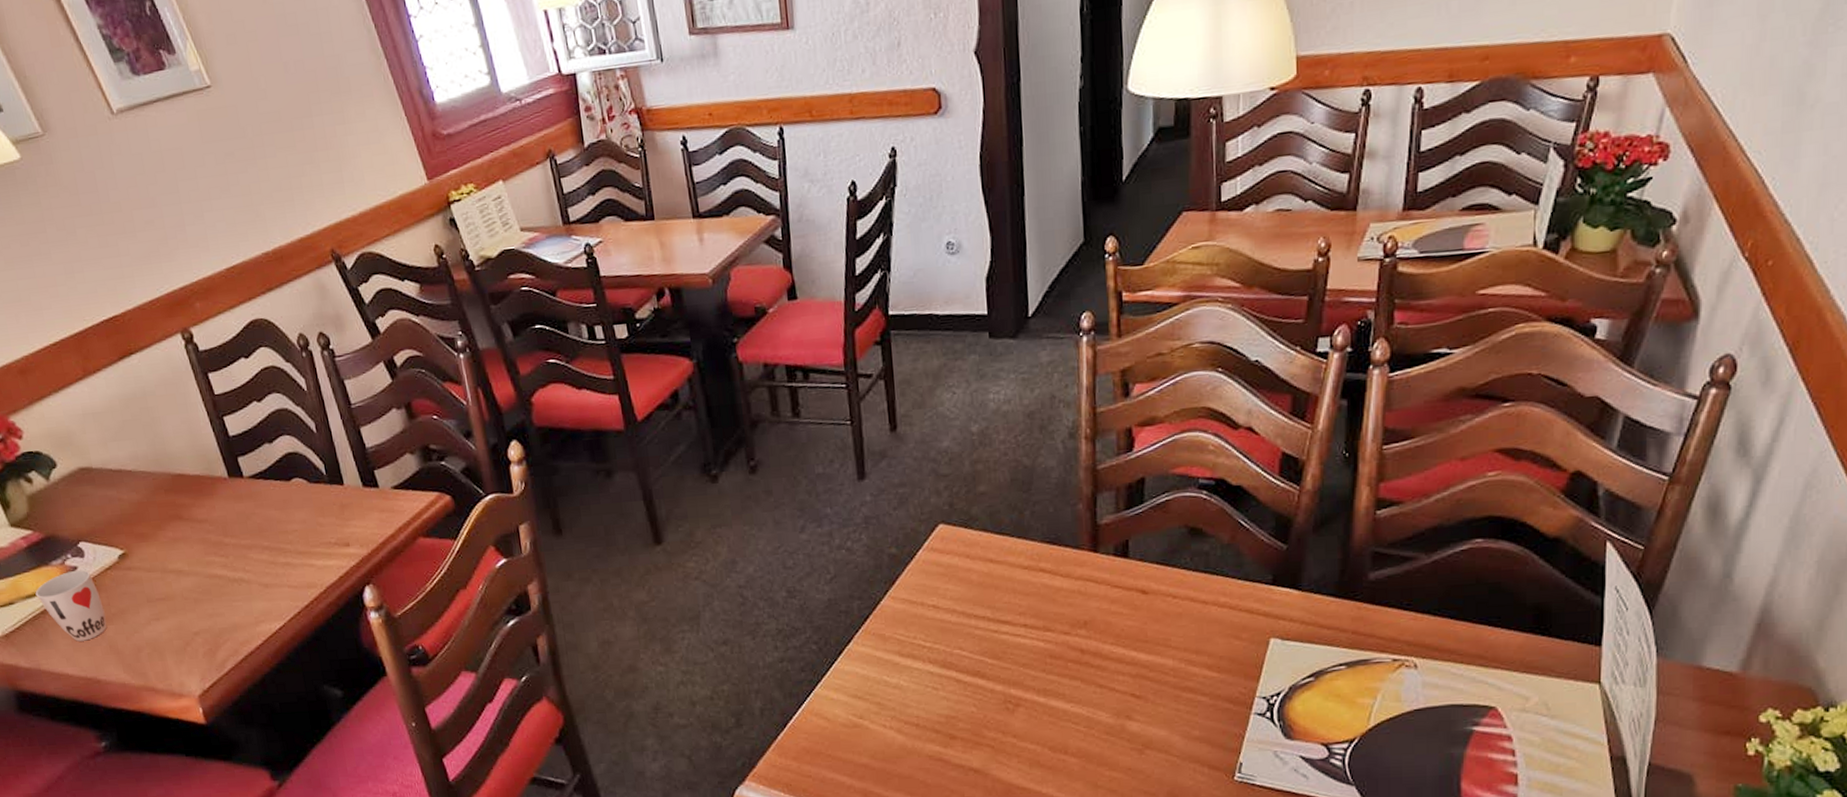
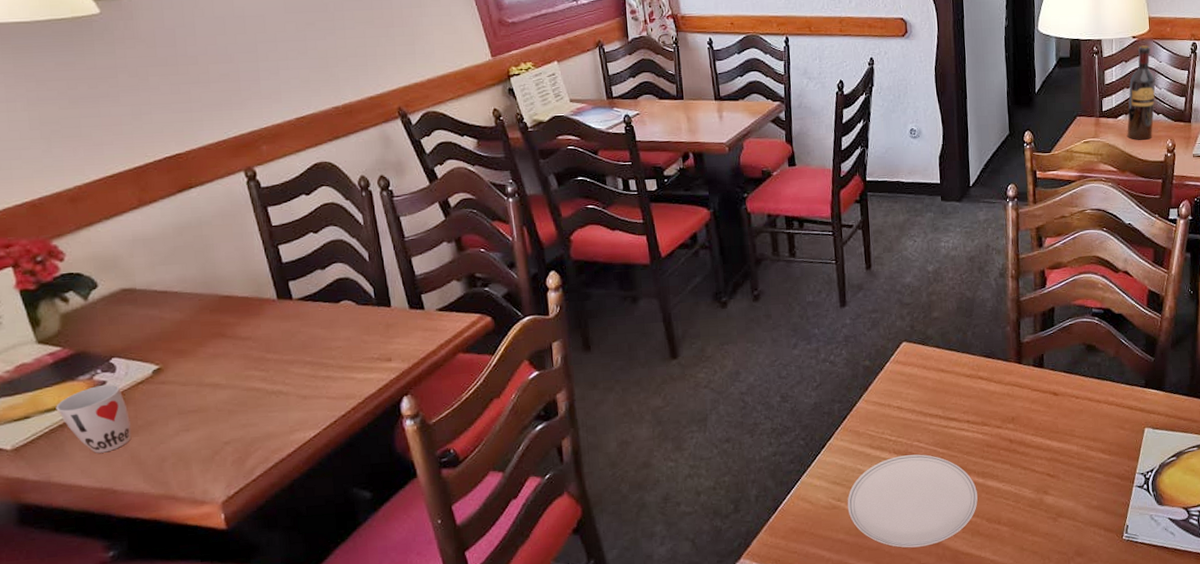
plate: none [871,665,1038,778] -> present [847,454,978,548]
wine bottle: none [1257,99,1304,241] -> present [1127,45,1156,140]

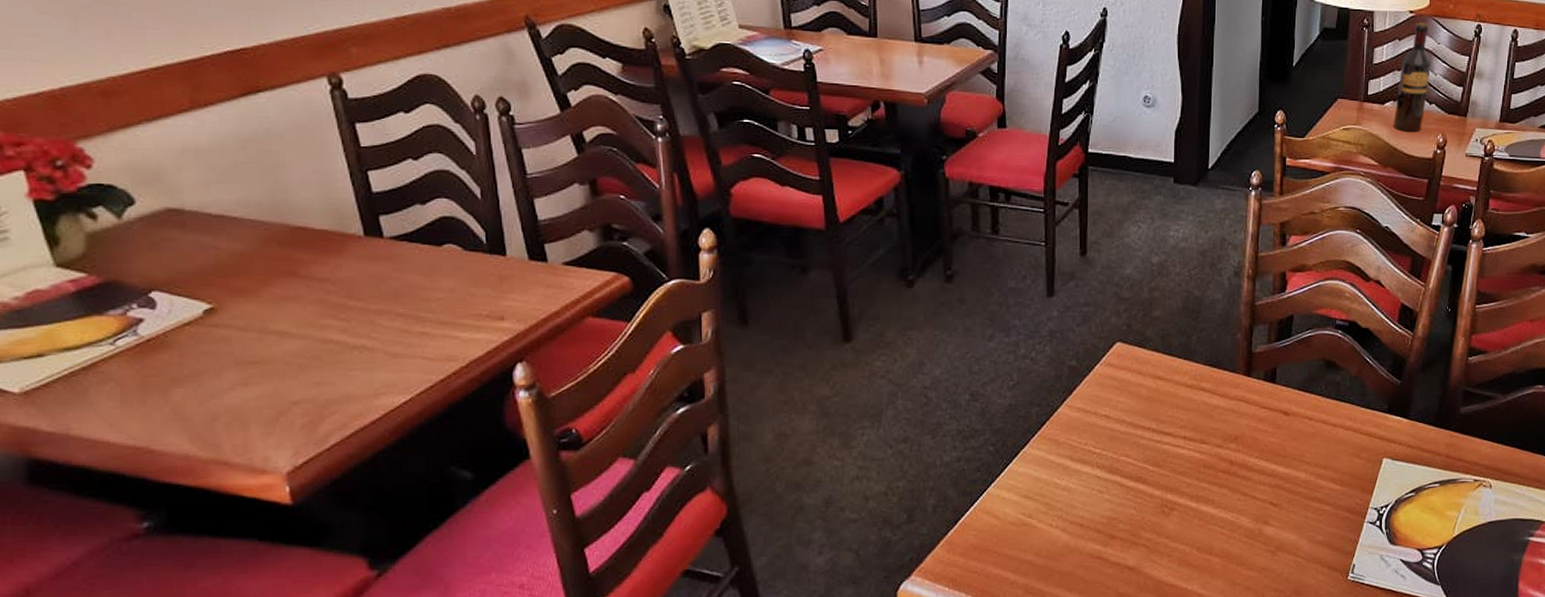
cup: present [56,384,132,453] -> none [78,322,175,404]
plate: present [847,454,978,548] -> none [1039,471,1189,575]

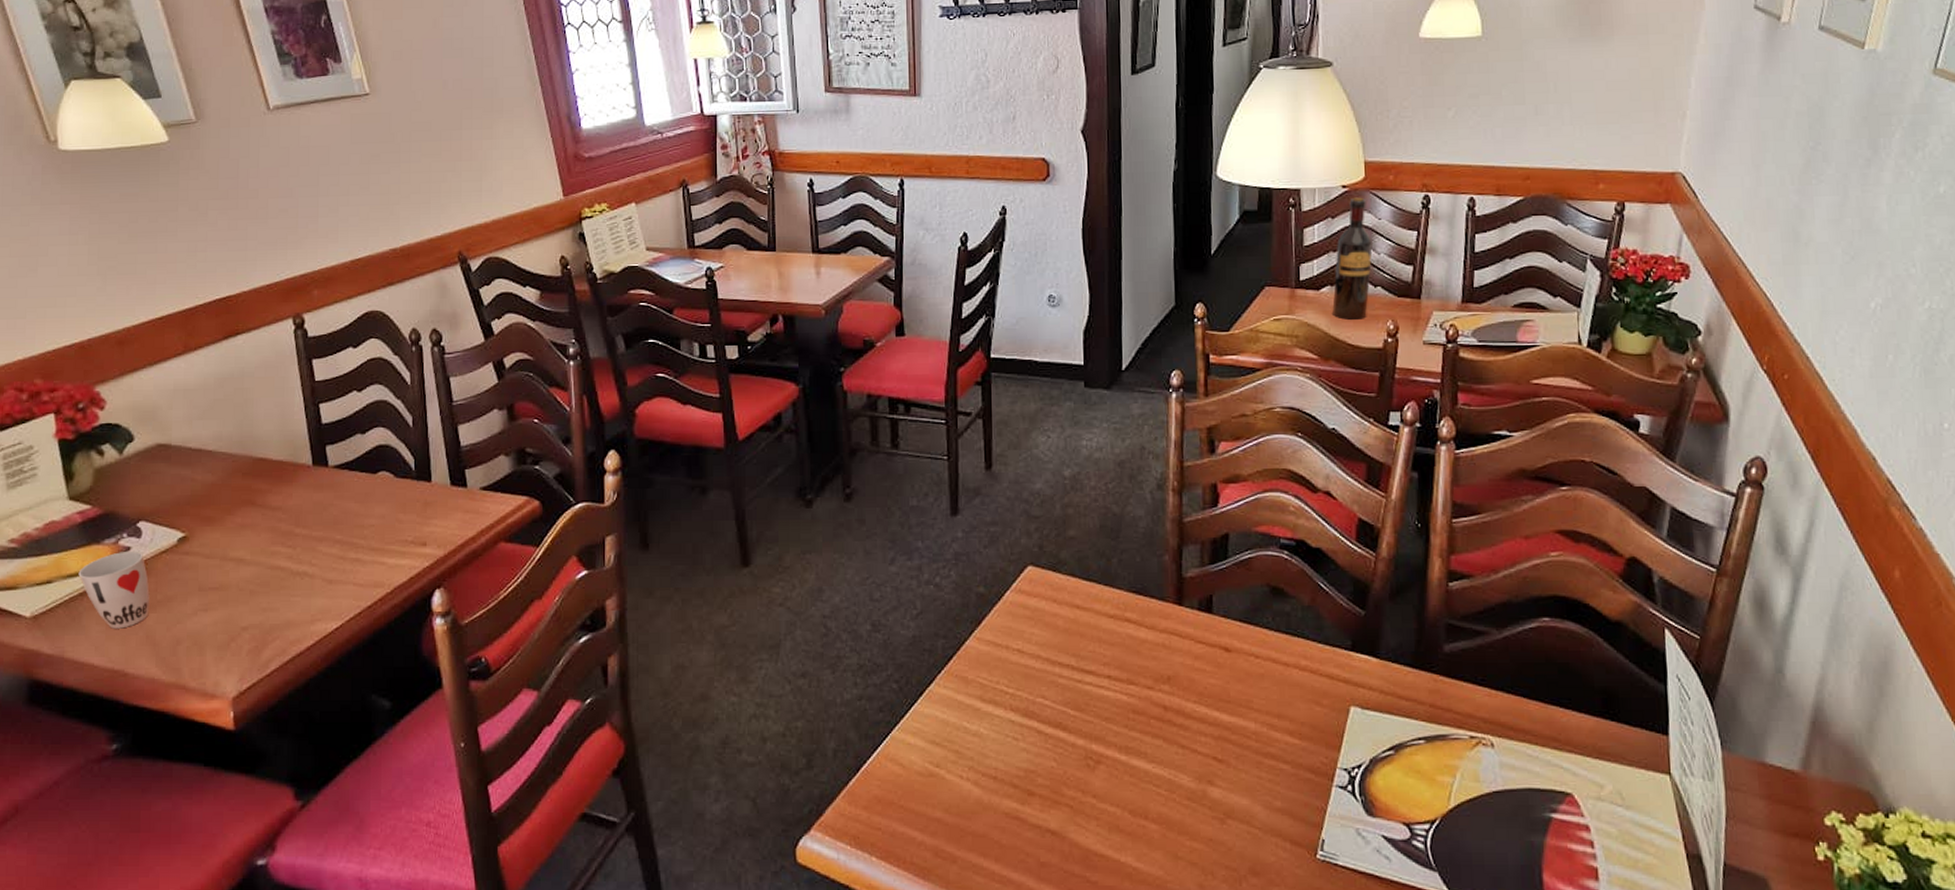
cup: none [78,322,175,404] -> present [78,550,150,629]

